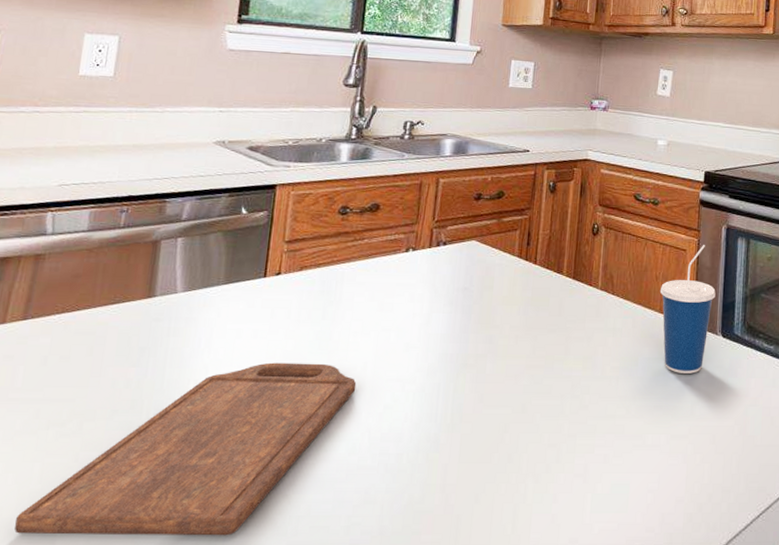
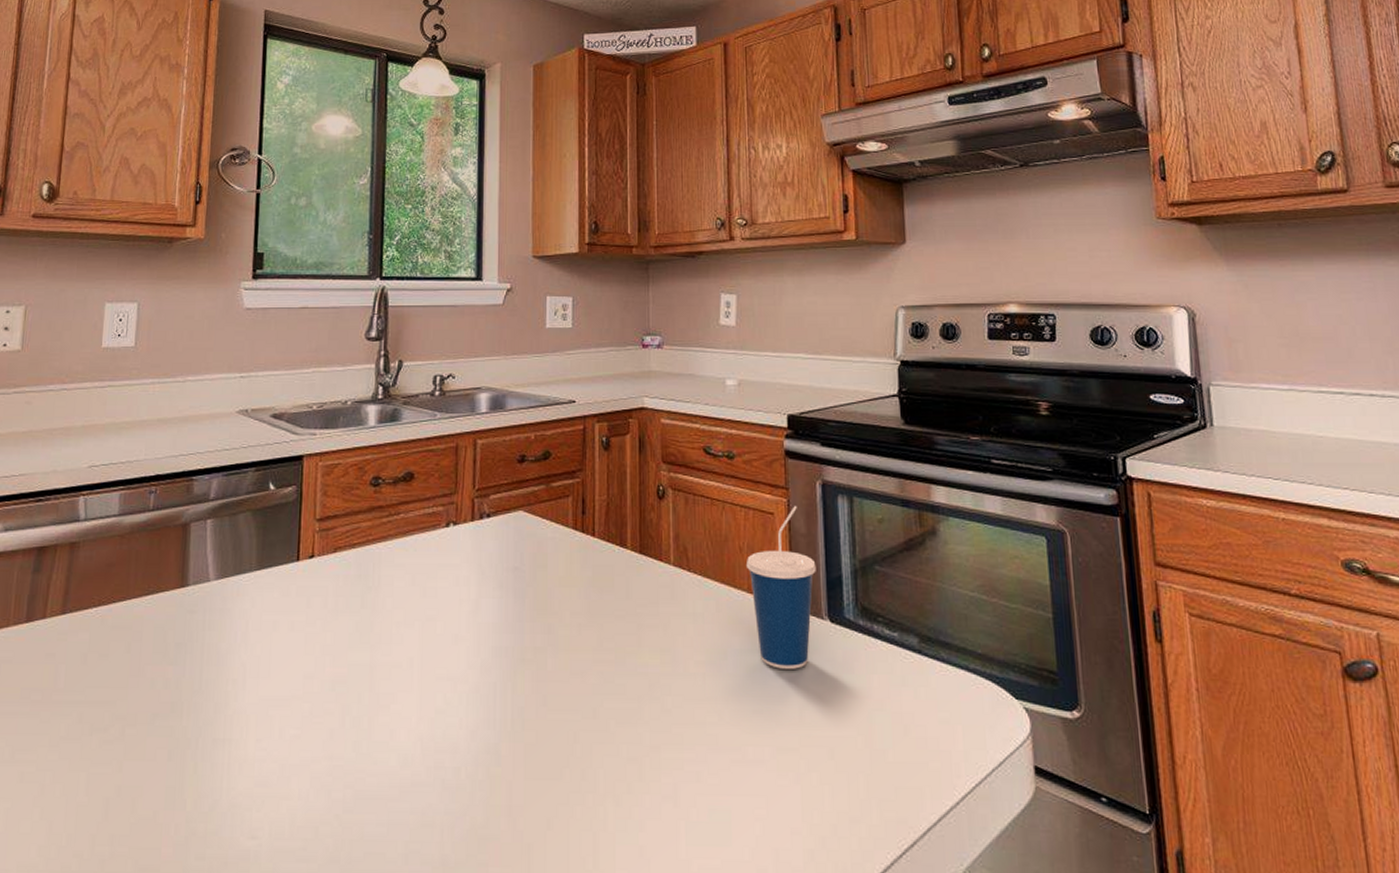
cutting board: present [15,362,357,536] -> none [65,659,403,861]

